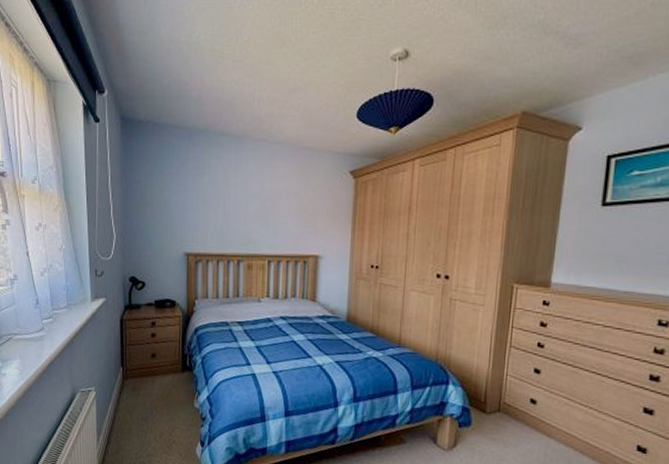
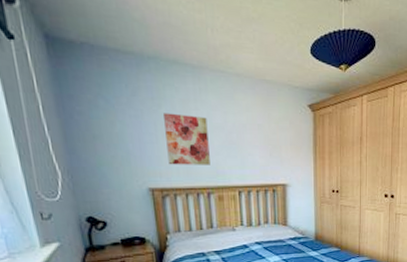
wall art: none [205,181,245,233] -> present [164,113,210,165]

